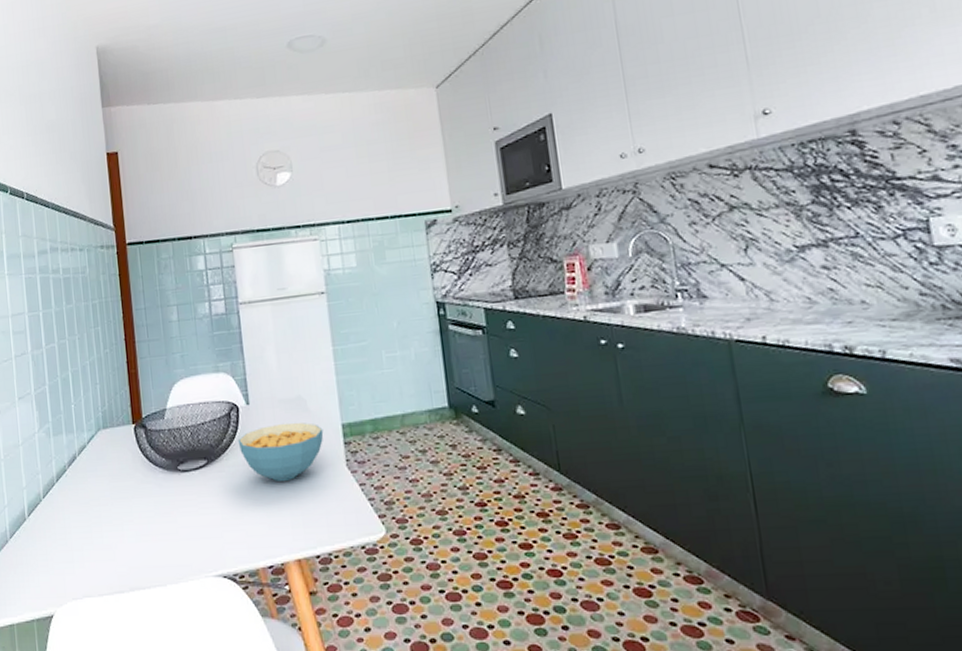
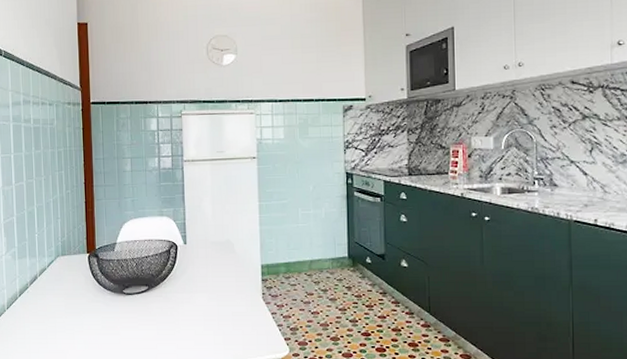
cereal bowl: present [237,422,324,481] -> none [174,261,246,307]

